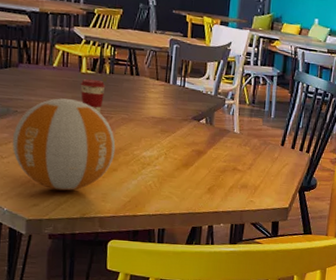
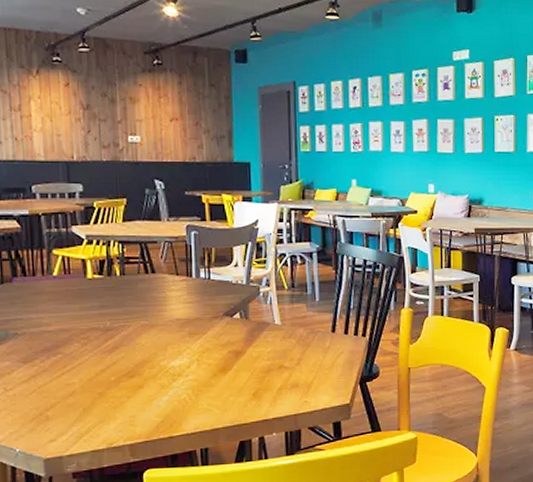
volleyball: present [12,98,116,191] -> none [15,311,139,420]
coffee cup: present [80,79,106,113] -> none [87,284,118,323]

